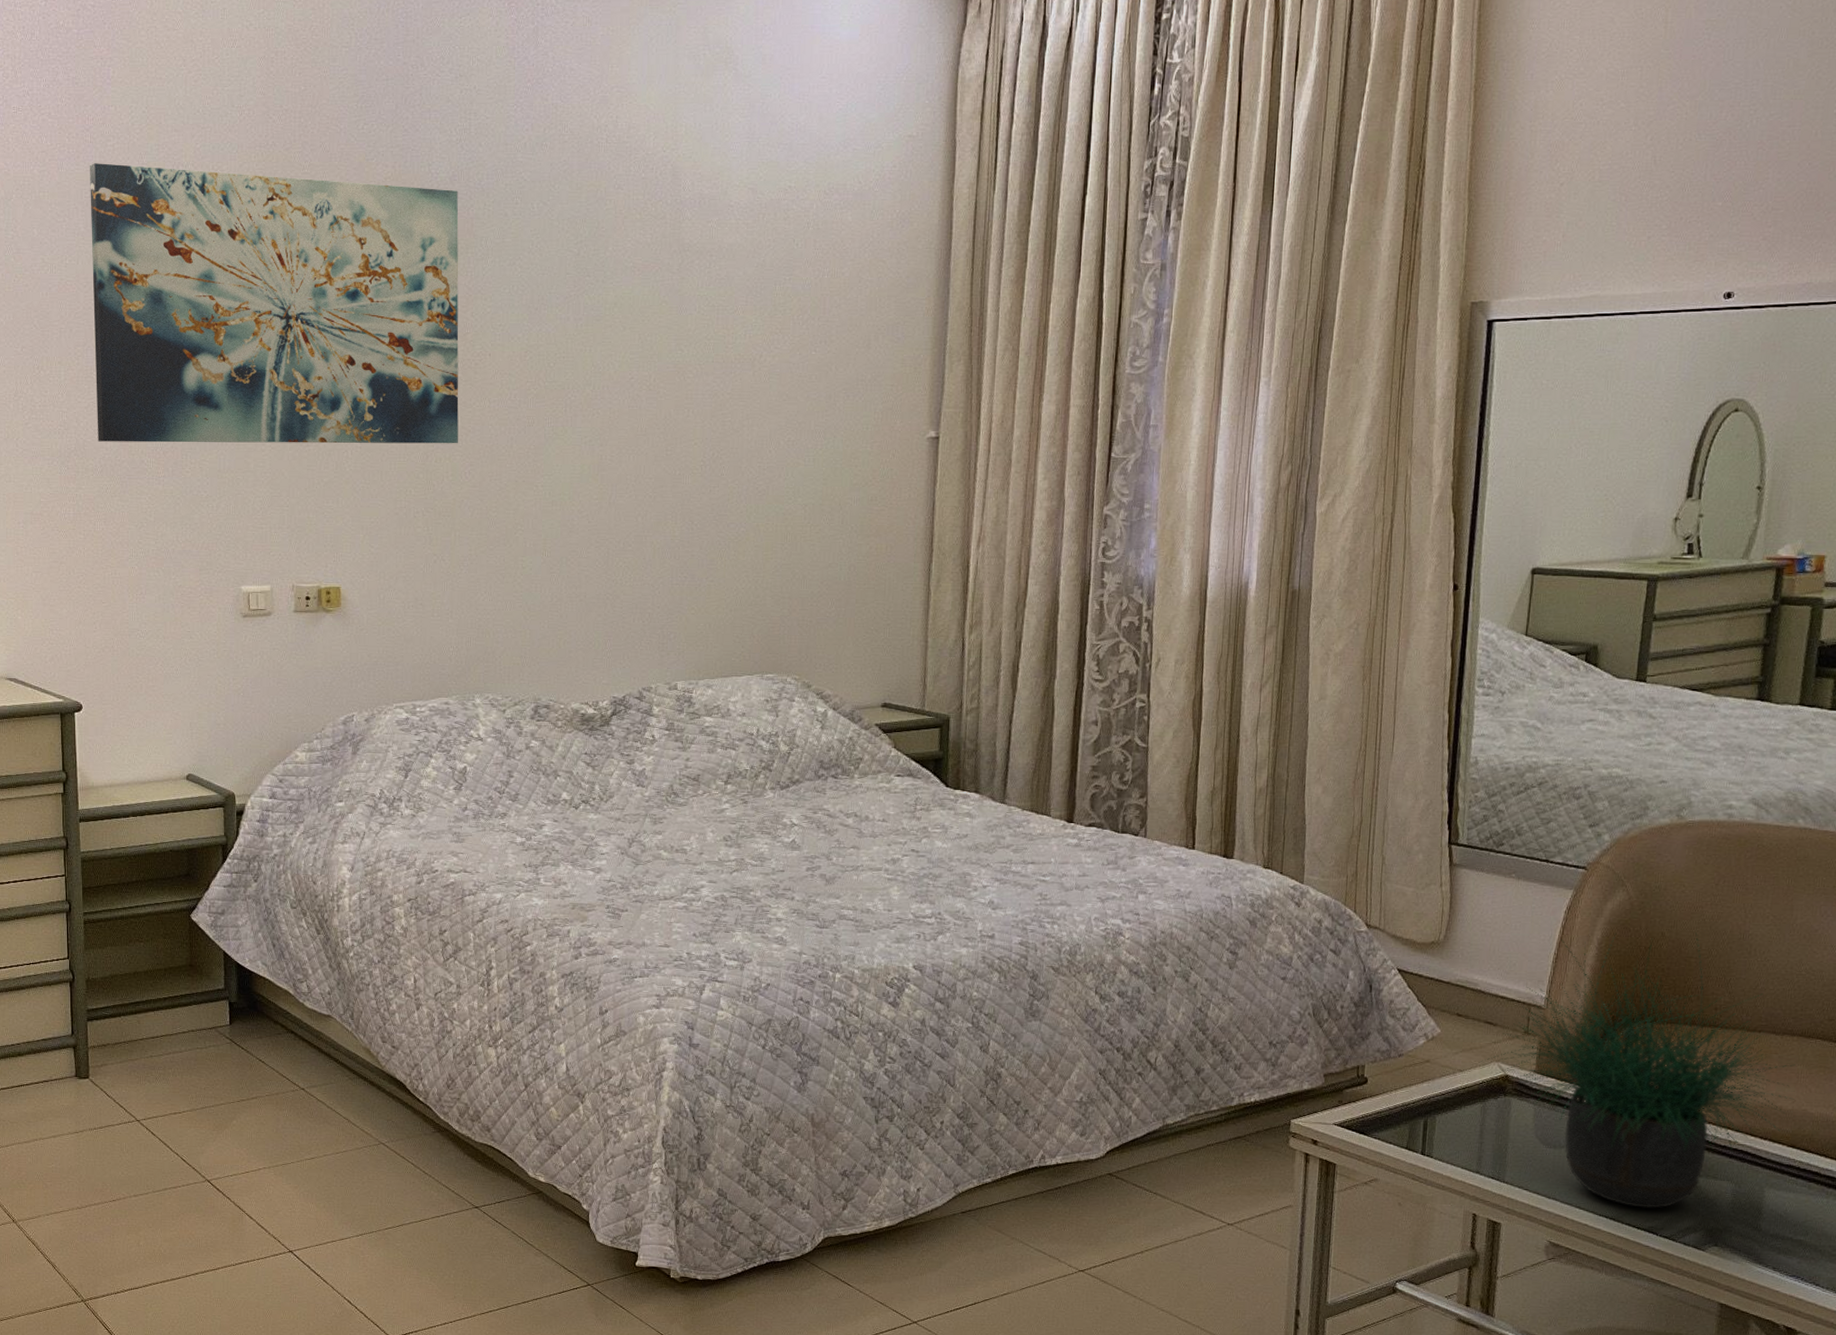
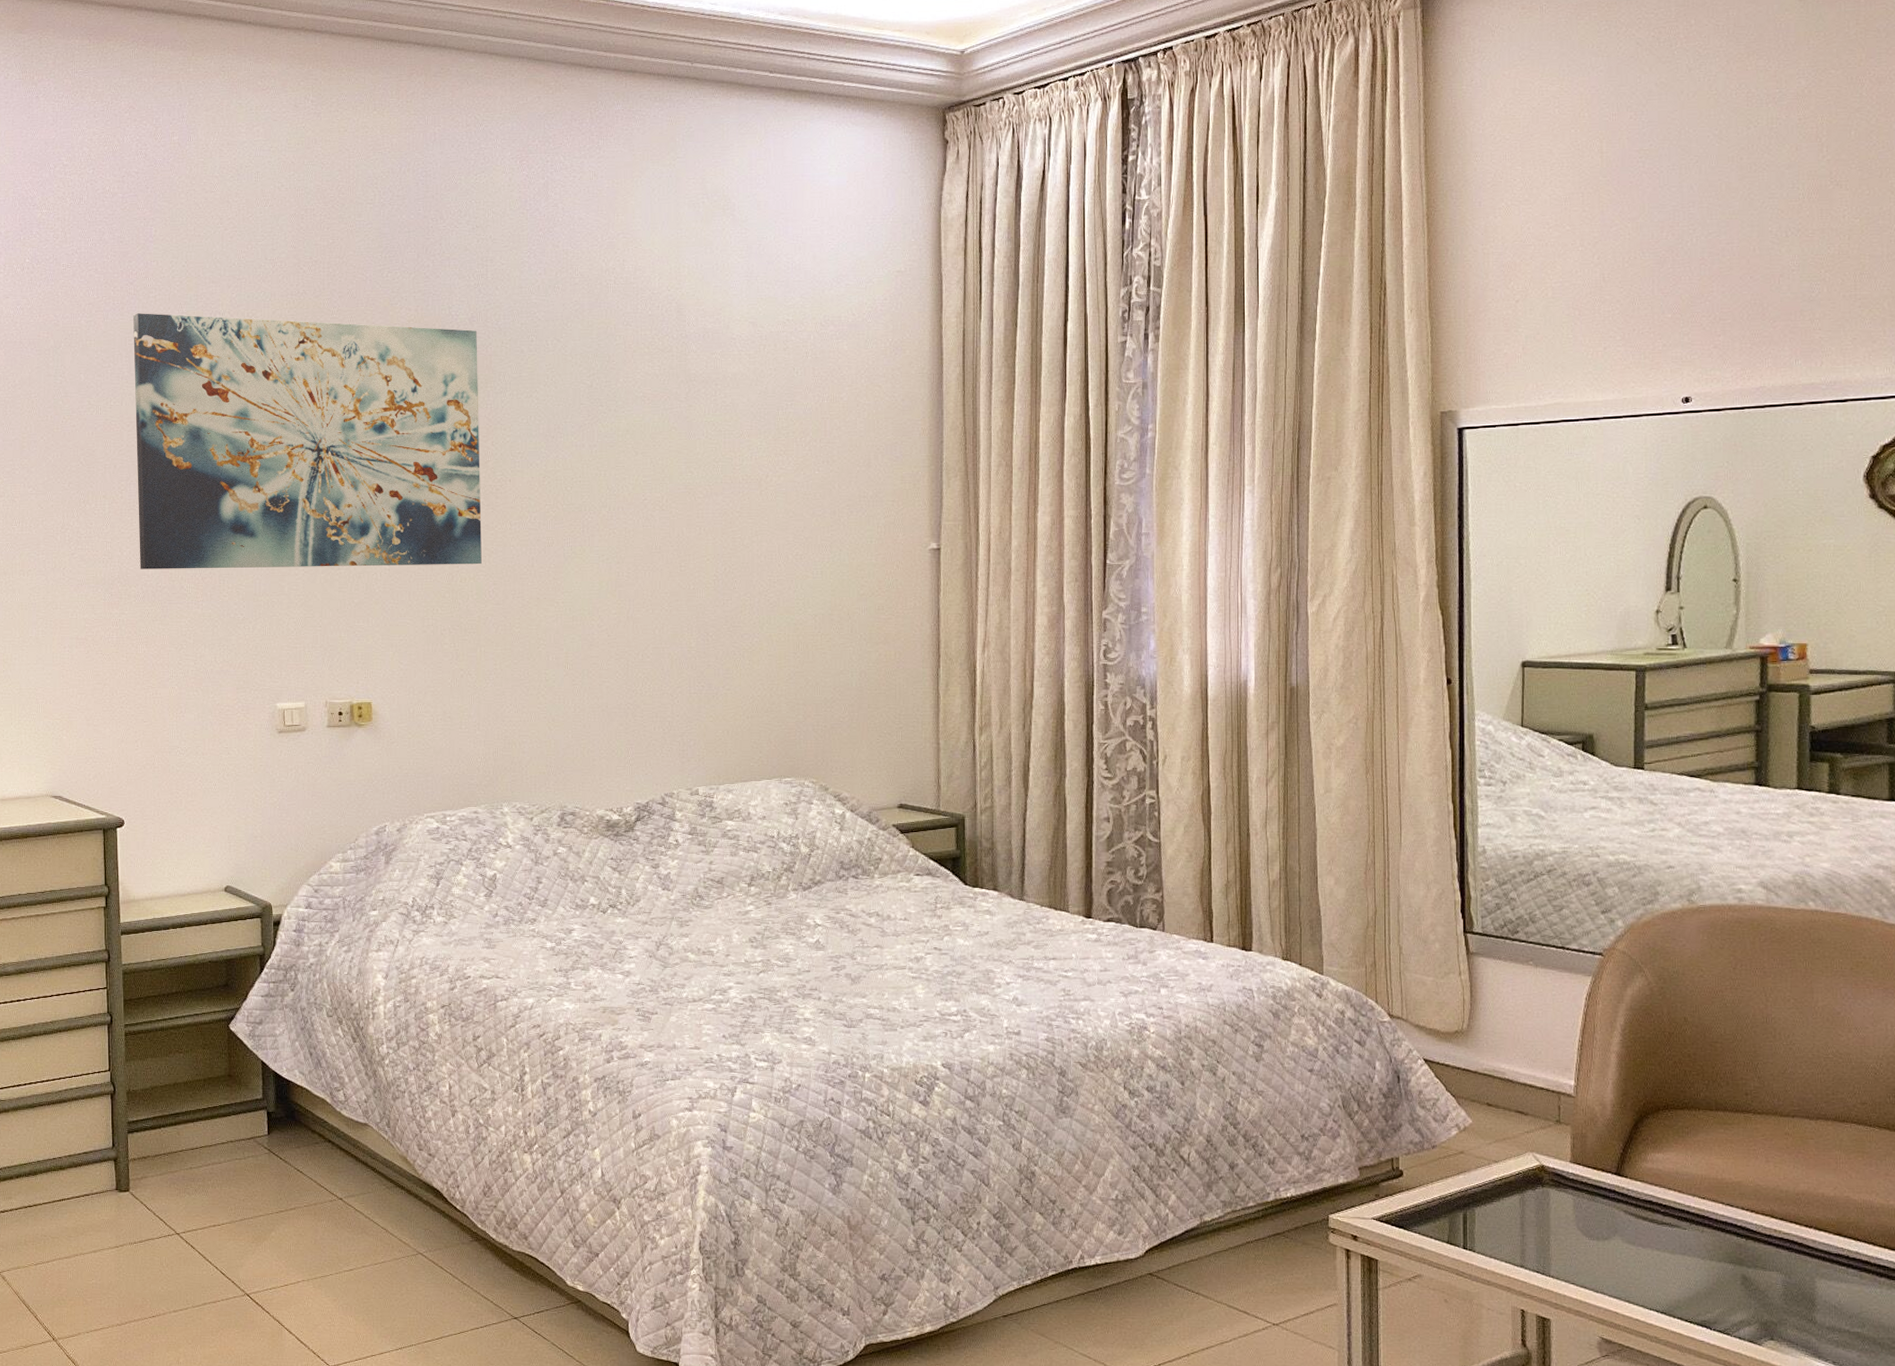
potted plant: present [1478,932,1795,1209] -> none [1513,1017,1836,1302]

